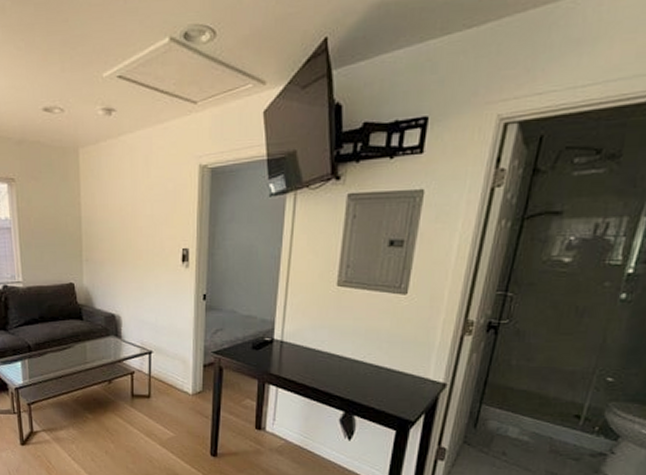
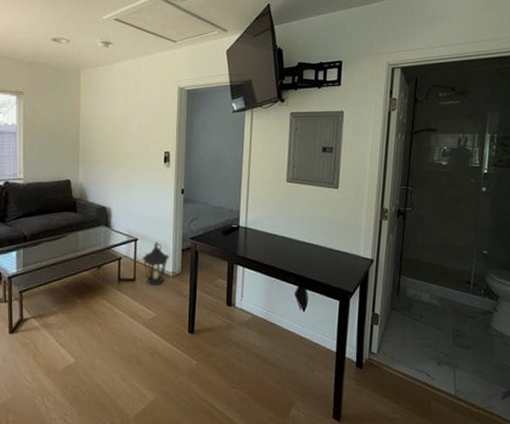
lantern: none [157,355,189,404] -> present [142,242,169,286]

